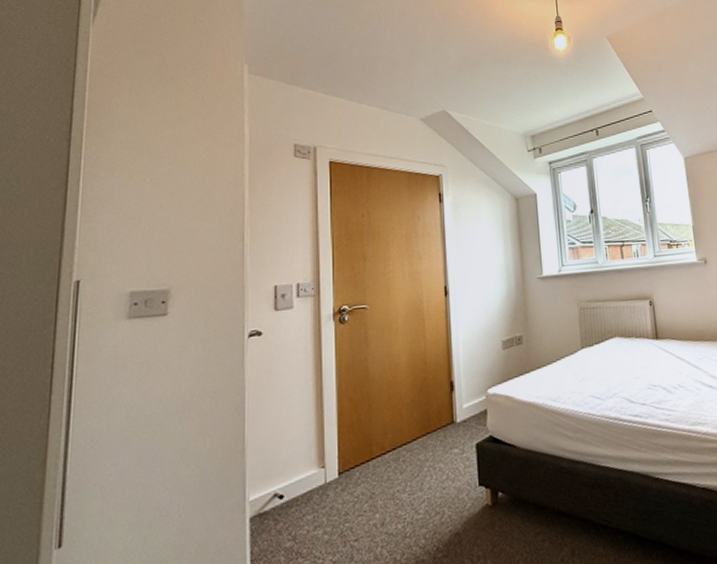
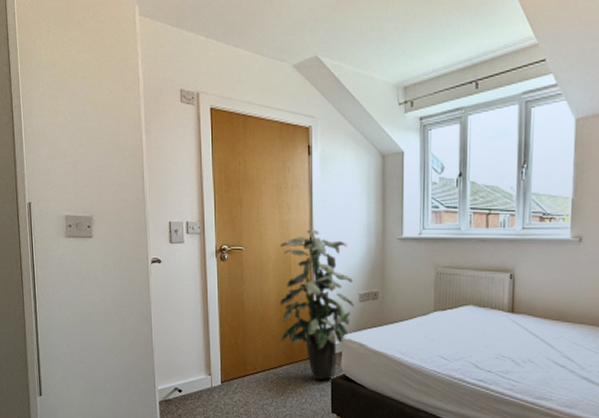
indoor plant: none [410,277,497,449] -> present [279,229,354,380]

